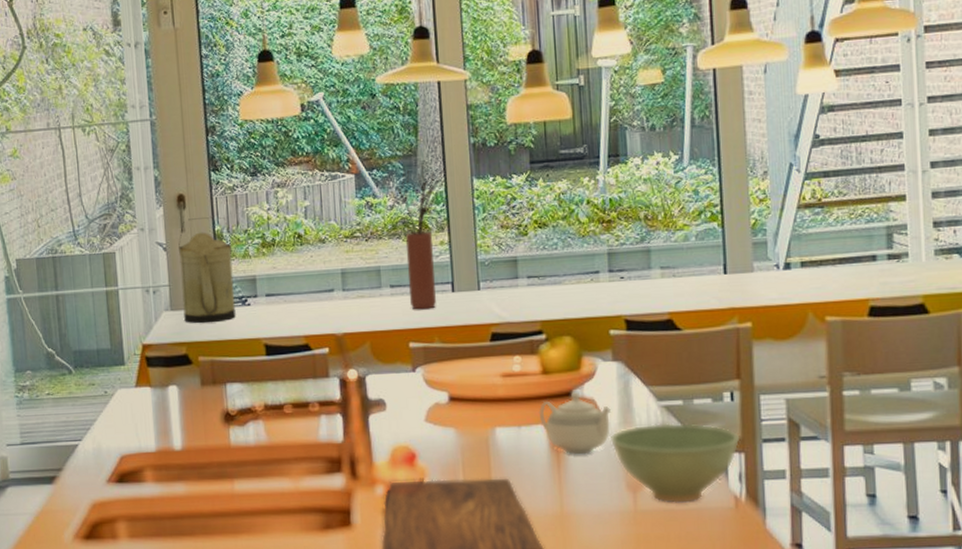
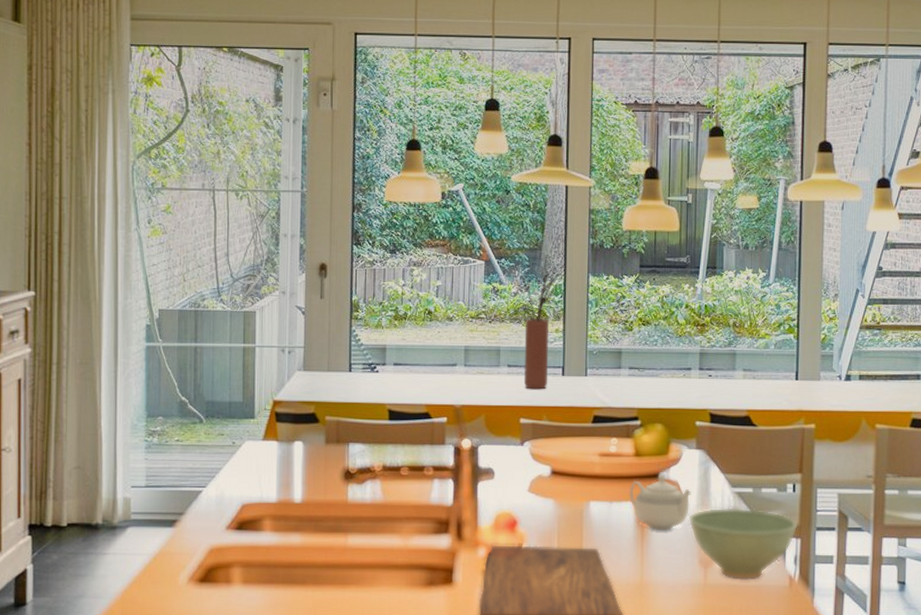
watering can: present [178,216,236,323] -> none [315,287,367,385]

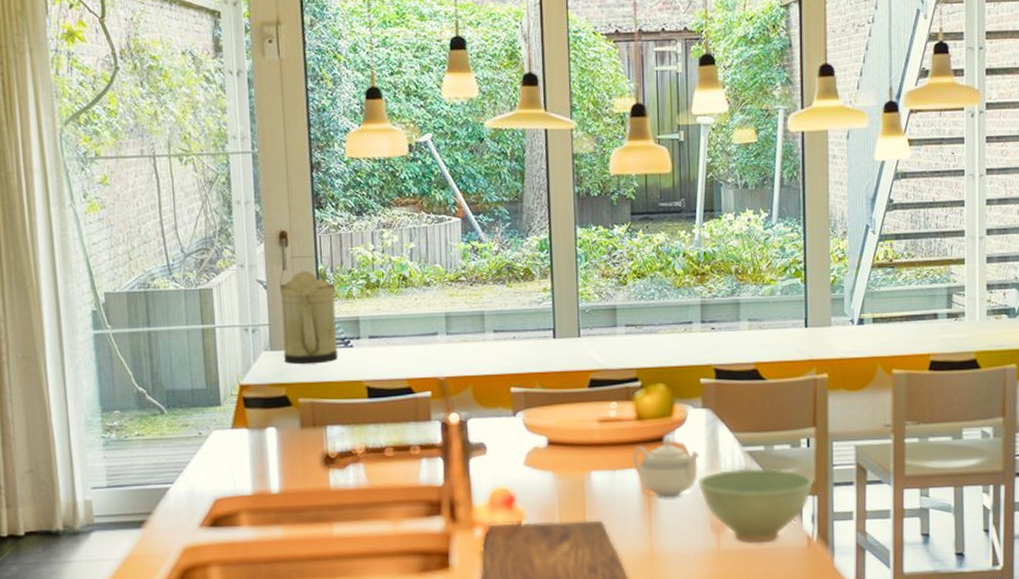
watering can: none [315,287,367,385] -> present [280,255,338,364]
vase: present [521,257,565,390] -> none [502,210,549,355]

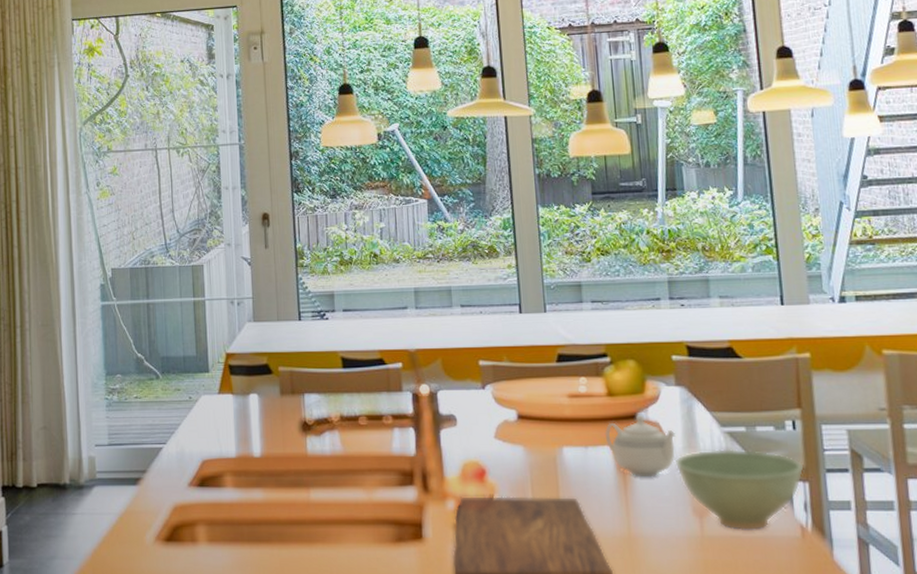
watering can: present [280,255,338,364] -> none [262,235,315,334]

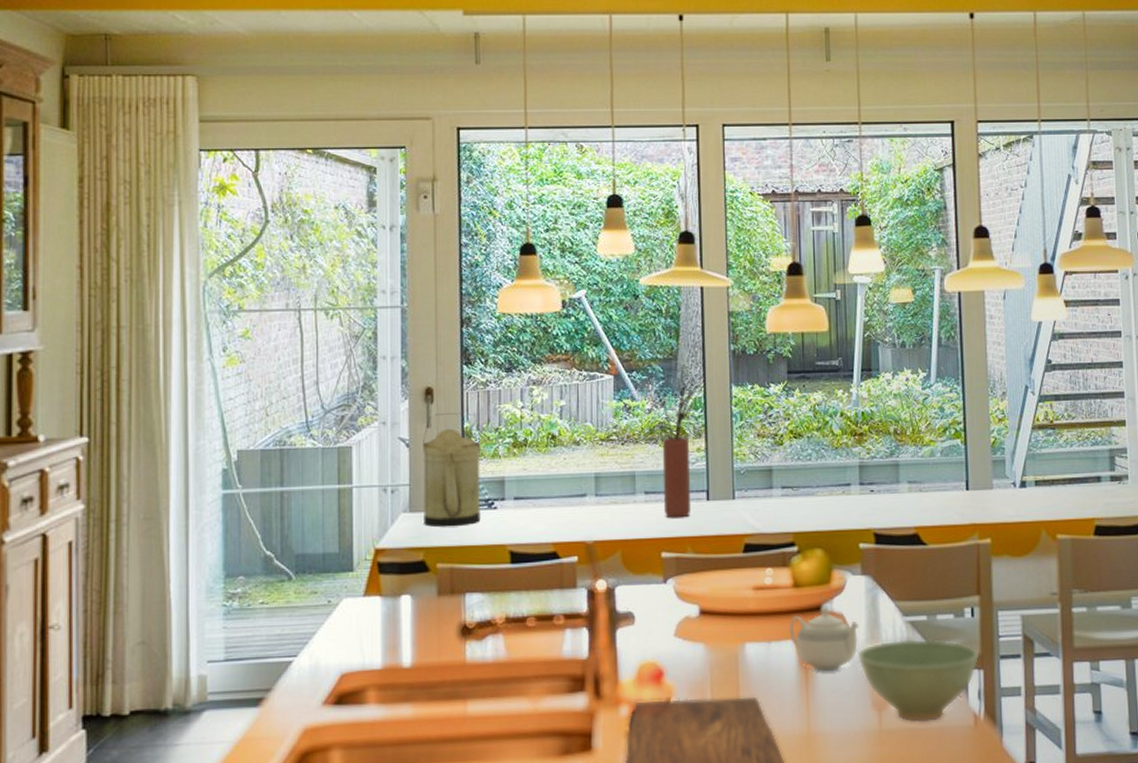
watering can: none [262,235,315,334] -> present [423,413,481,526]
vase: none [466,191,512,330] -> present [655,367,704,518]

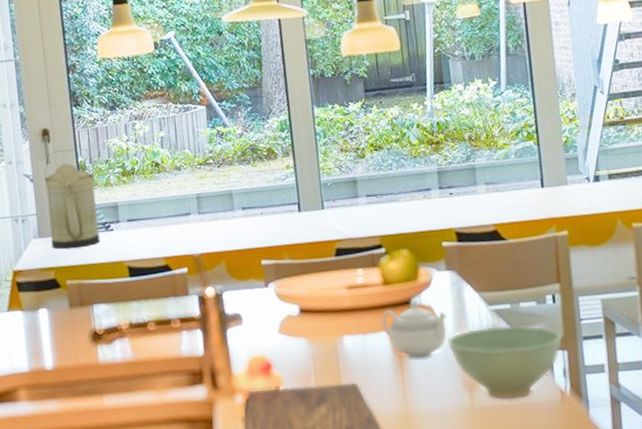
vase: present [655,367,704,518] -> none [244,94,288,230]

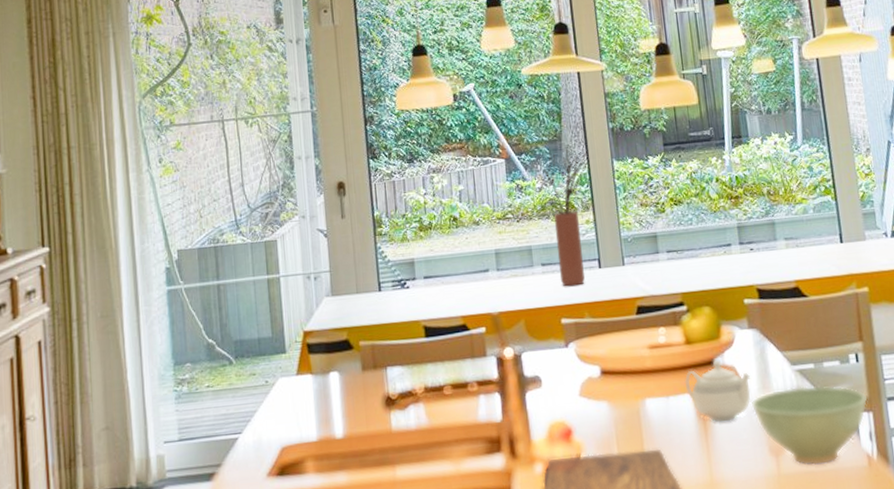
watering can: present [44,148,100,249] -> none [339,202,396,308]
vase: none [244,94,288,230] -> present [544,147,587,287]

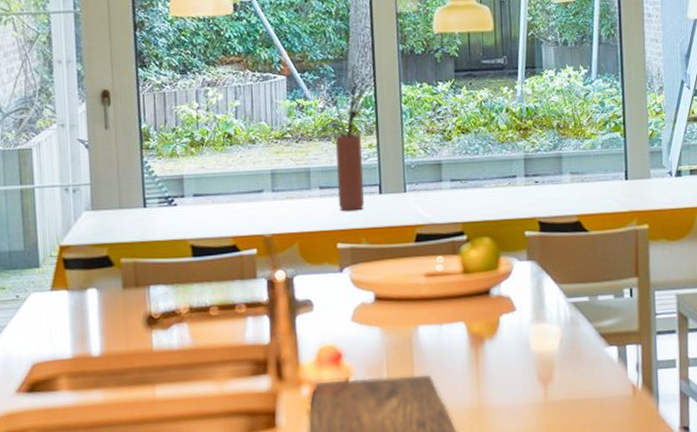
teapot: present [684,359,752,423] -> none [459,289,525,351]
bowl: present [751,385,868,465] -> none [524,317,638,394]

